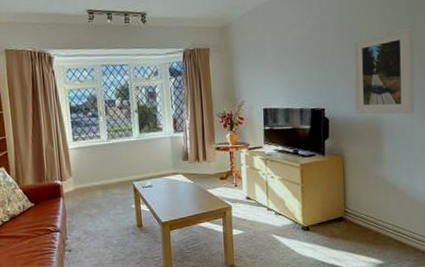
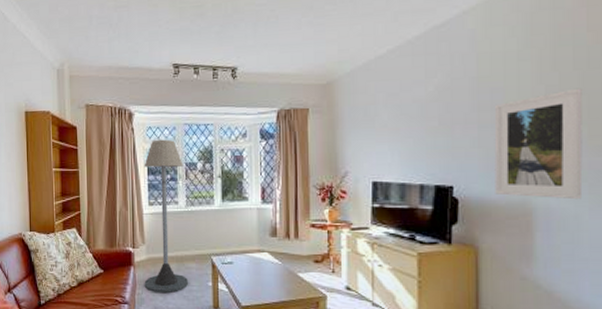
floor lamp: none [66,80,114,220] -> present [144,139,188,294]

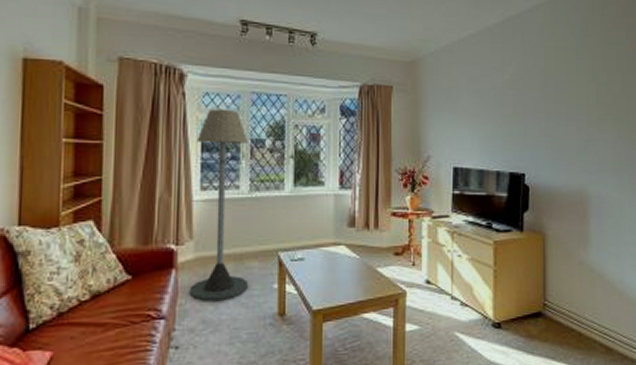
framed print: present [494,88,583,200] -> none [558,87,624,188]

